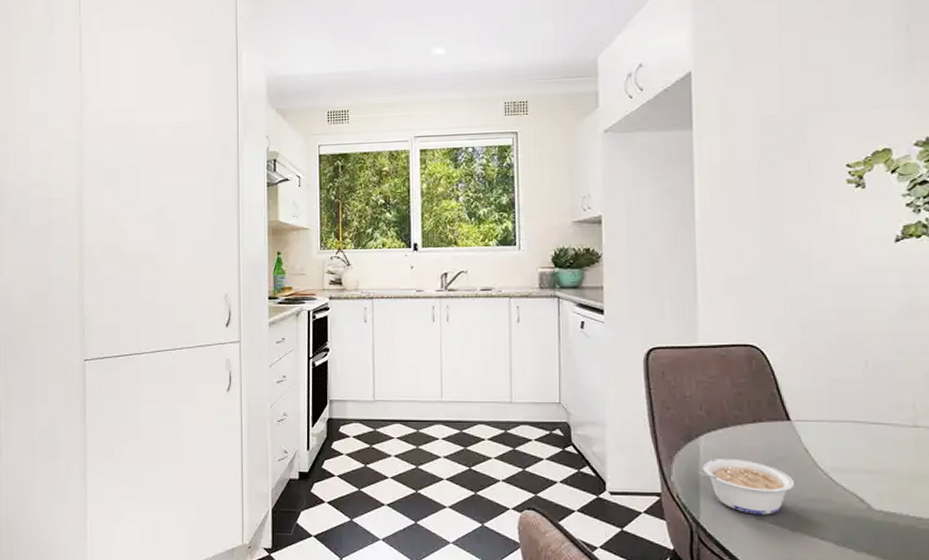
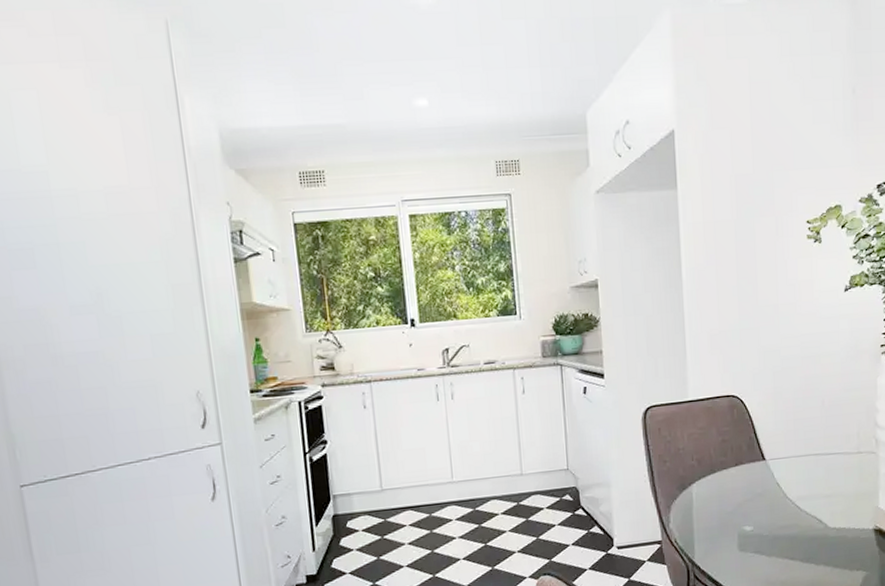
legume: present [697,459,795,515] -> none [691,500,770,548]

